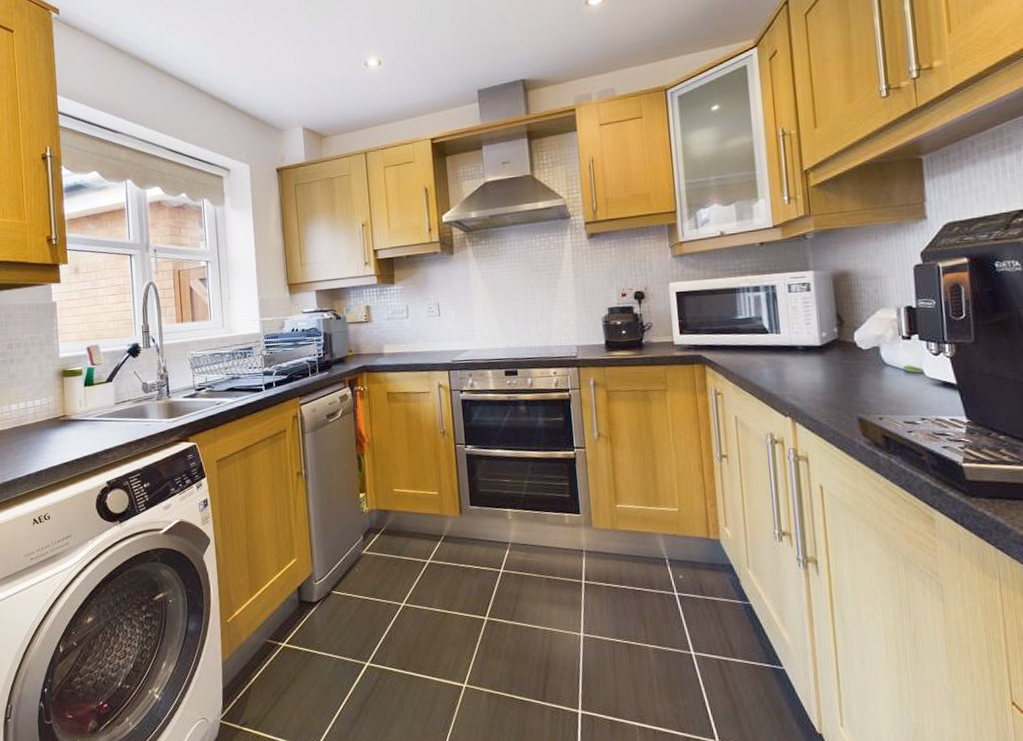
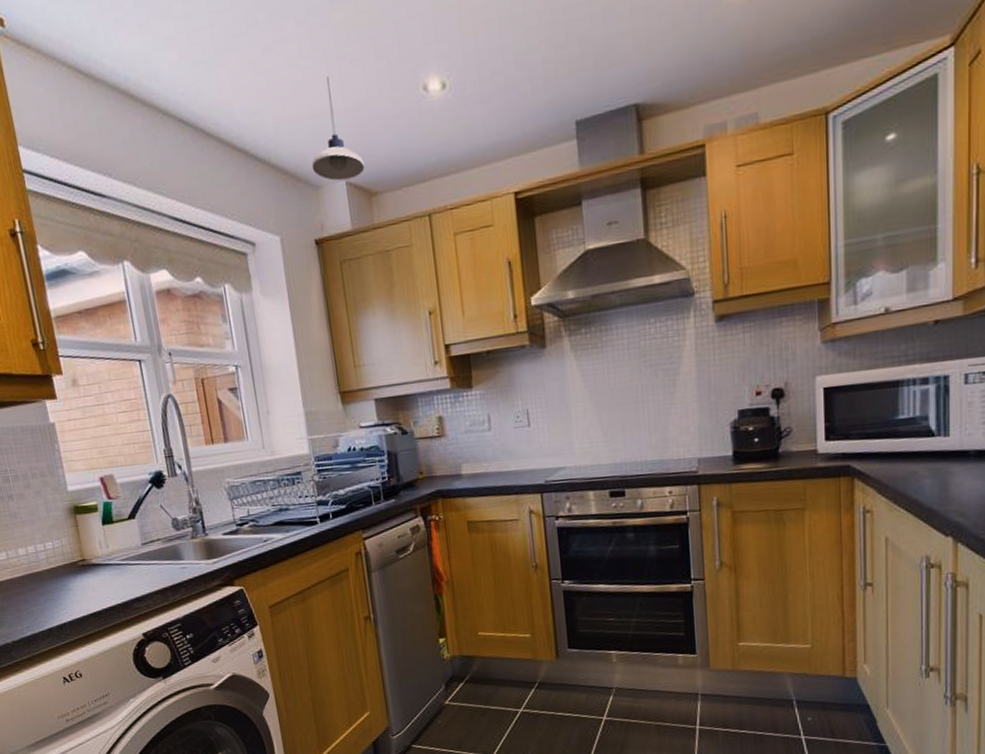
pendant light: none [277,54,318,127] -> present [311,76,365,181]

